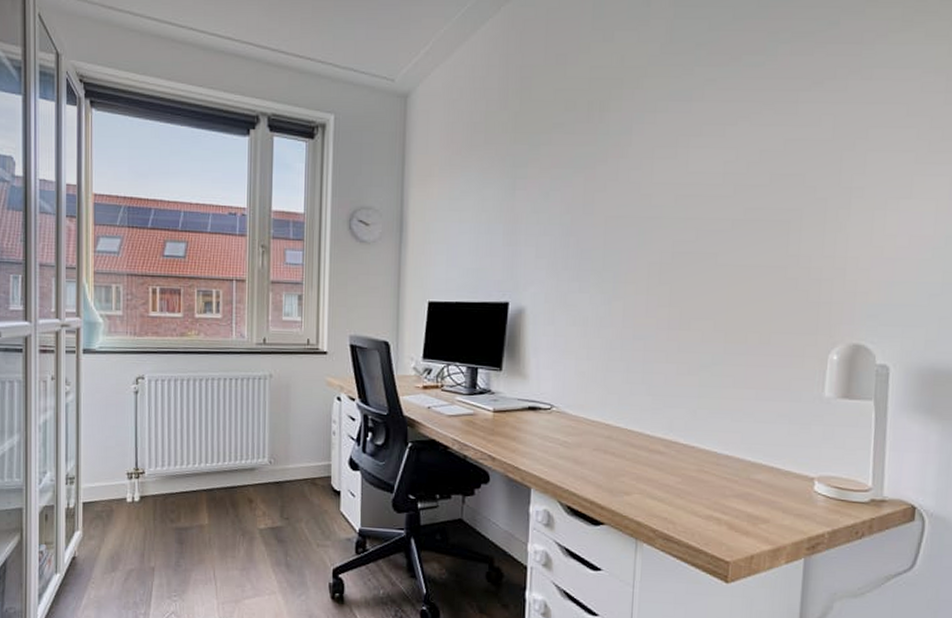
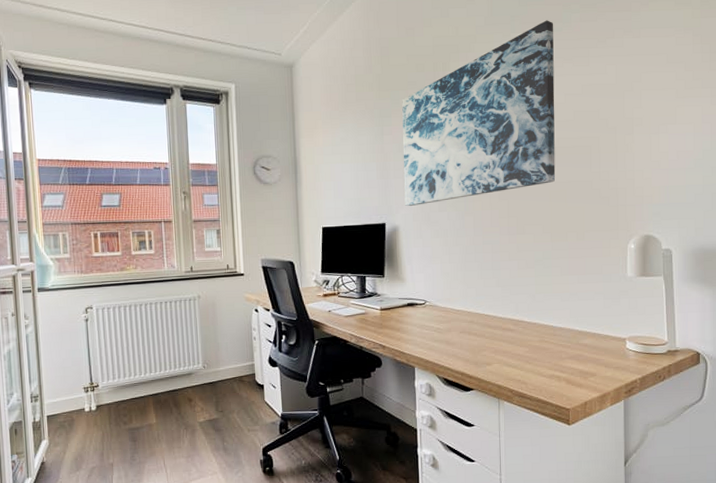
wall art: none [535,51,754,284] -> present [402,20,556,207]

